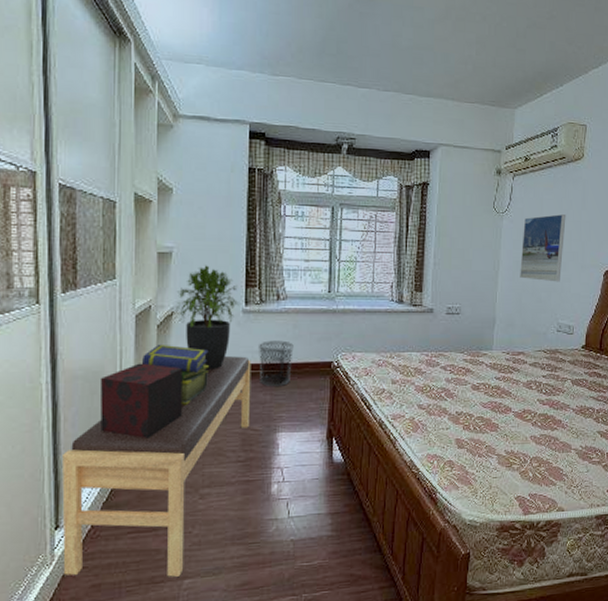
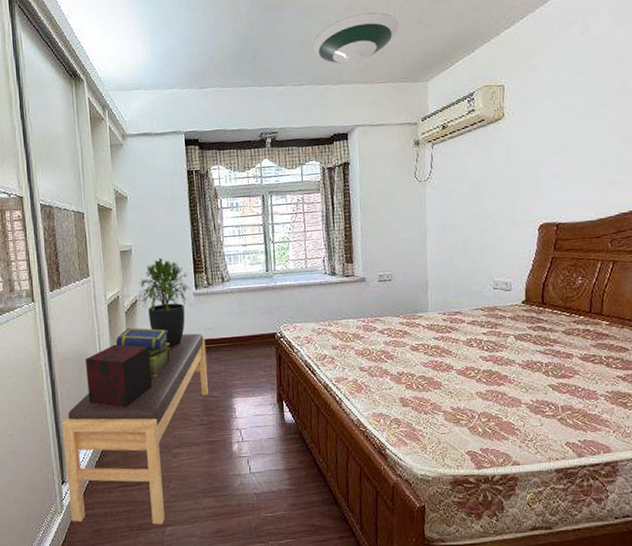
waste bin: present [259,340,294,386] -> none [210,317,241,358]
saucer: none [402,24,493,77] -> present [312,12,400,64]
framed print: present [520,214,566,282] -> none [447,175,492,242]

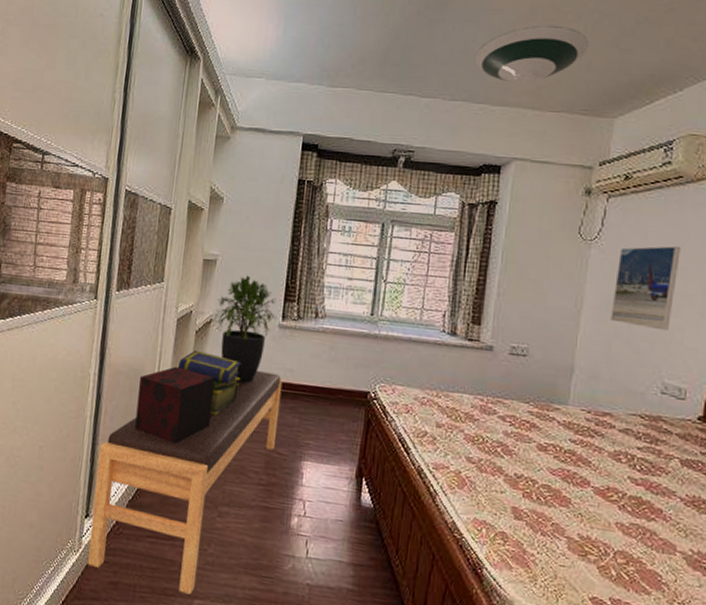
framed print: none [447,175,492,242] -> present [610,246,681,331]

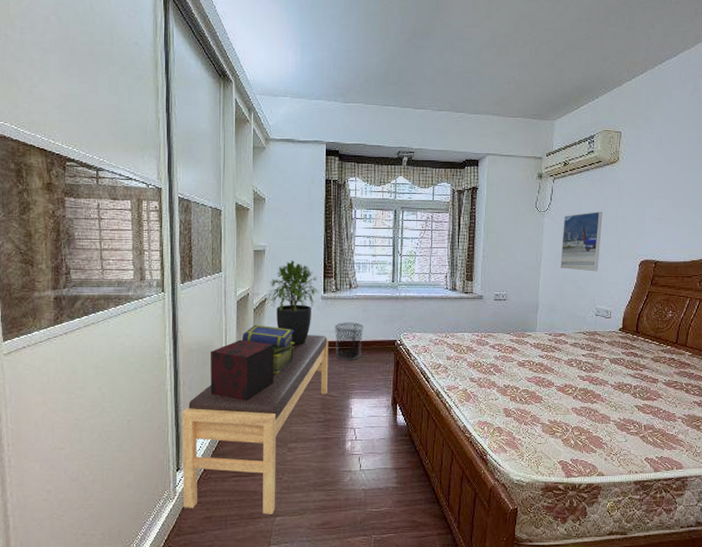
waste bin: none [289,360,328,411] -> present [335,322,363,360]
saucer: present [474,25,589,84] -> none [453,50,534,96]

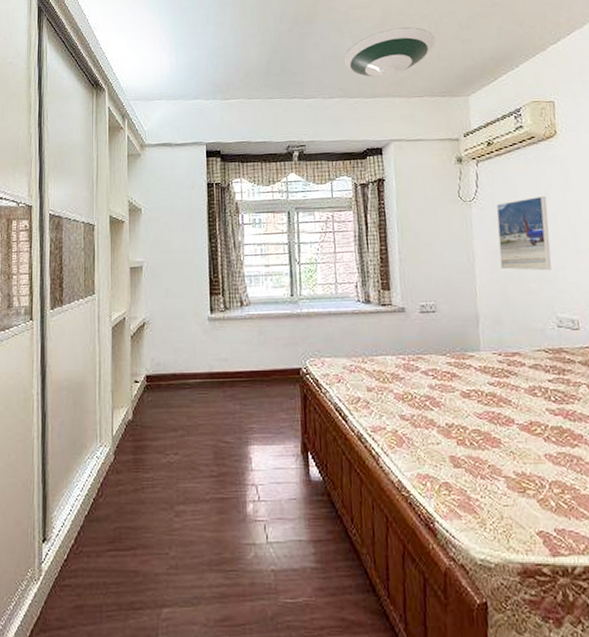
bench: present [182,335,329,514] -> none [49,364,220,604]
decorative box: present [210,340,274,401] -> none [82,373,155,450]
stack of books: present [242,324,295,374] -> none [119,354,180,415]
potted plant: present [268,260,320,346] -> none [147,276,206,379]
waste bin: present [335,322,363,360] -> none [226,347,260,395]
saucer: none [453,50,534,96] -> present [343,26,436,78]

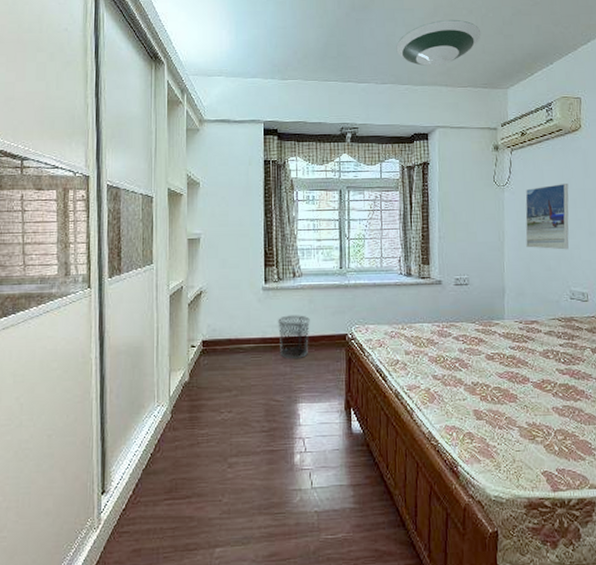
waste bin: none [226,347,260,395] -> present [278,315,310,359]

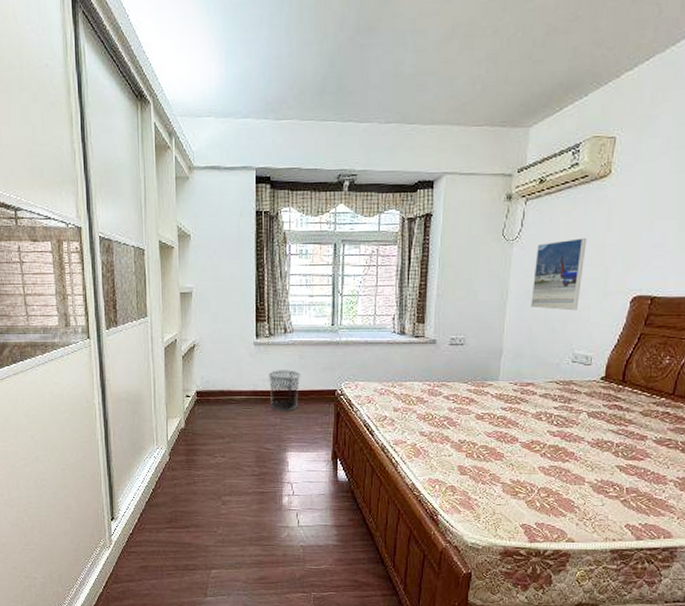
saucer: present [396,19,481,67] -> none [404,41,506,102]

